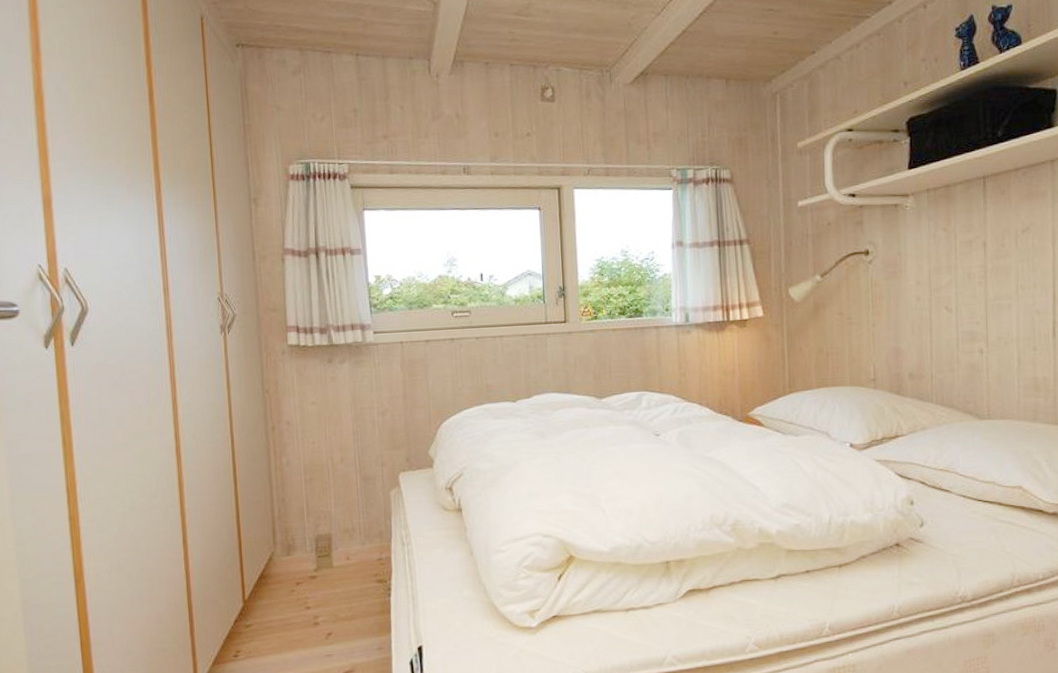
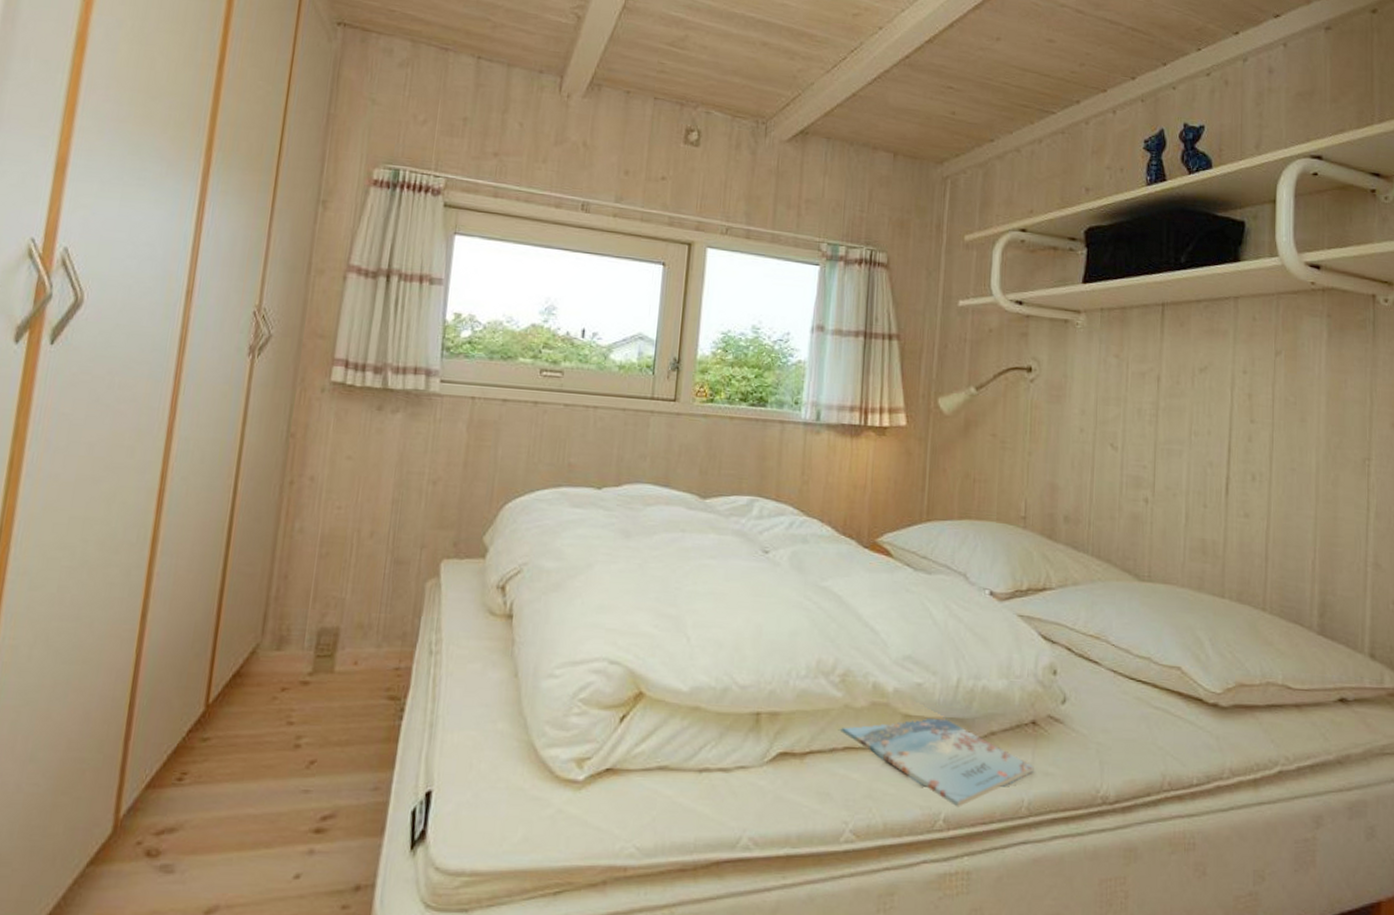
magazine: none [734,548,901,617] -> present [838,717,1034,808]

